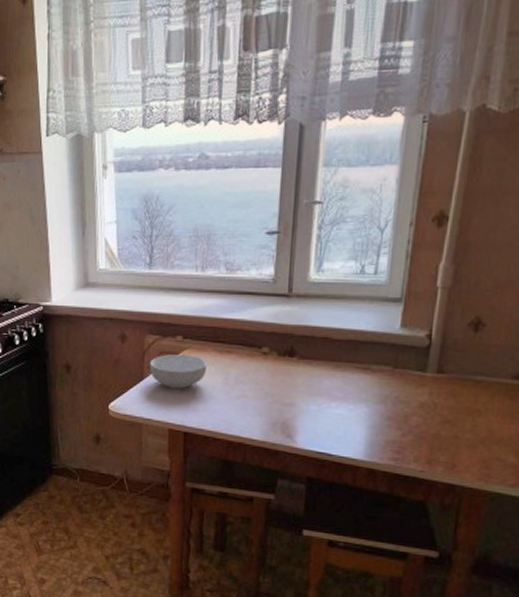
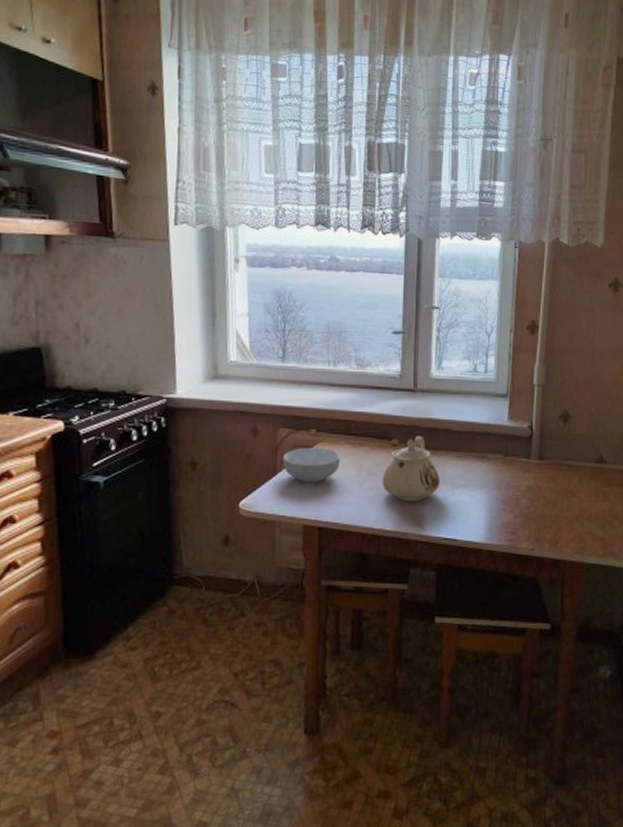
teapot: none [250,344,315,412] -> present [382,436,440,501]

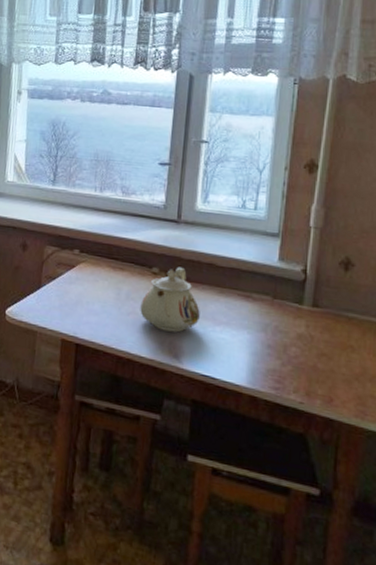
cereal bowl: present [283,447,341,483] -> none [47,266,101,301]

